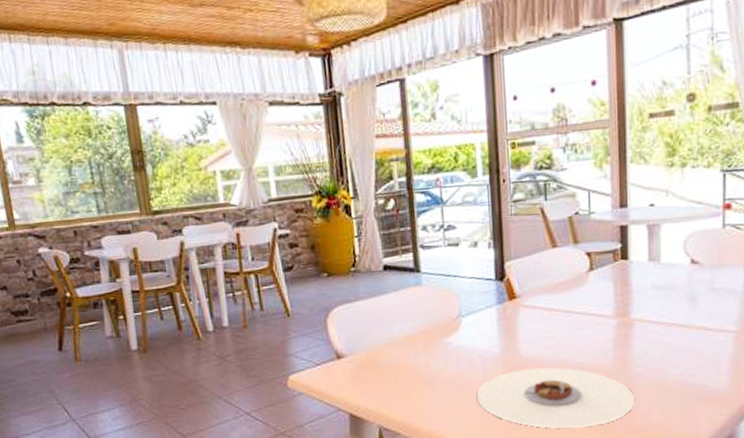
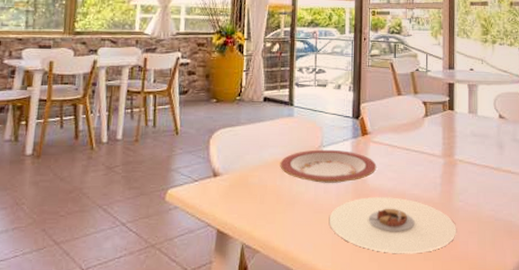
plate: none [412,318,530,358] -> present [280,149,377,183]

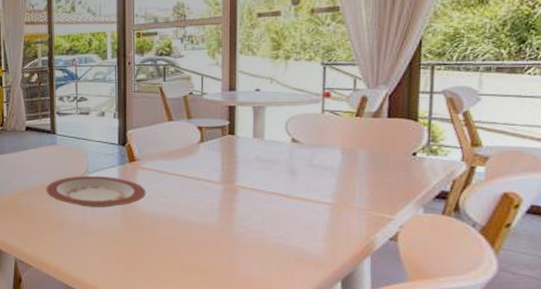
plate: present [329,197,456,254] -> none [97,221,237,276]

